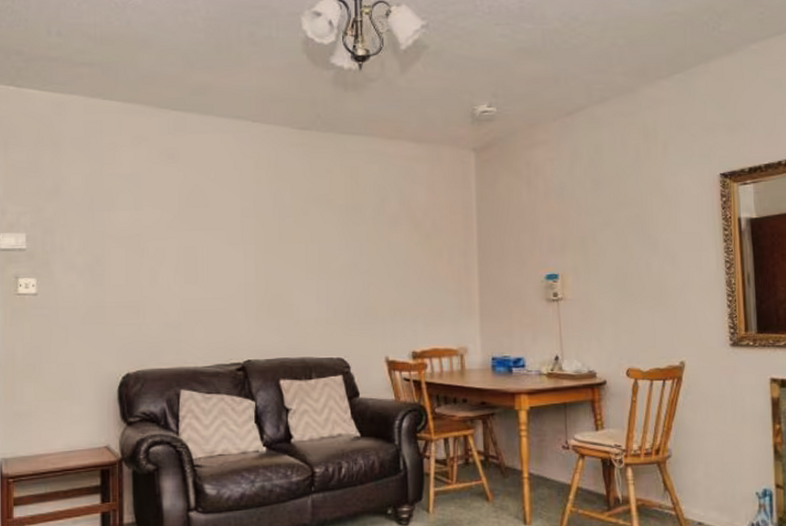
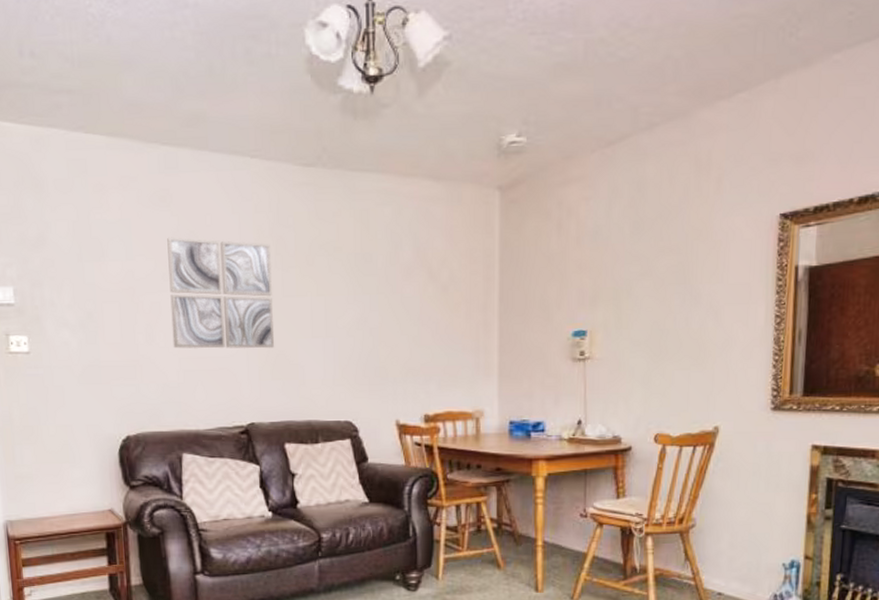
wall art: none [174,189,271,290] -> present [167,237,274,349]

